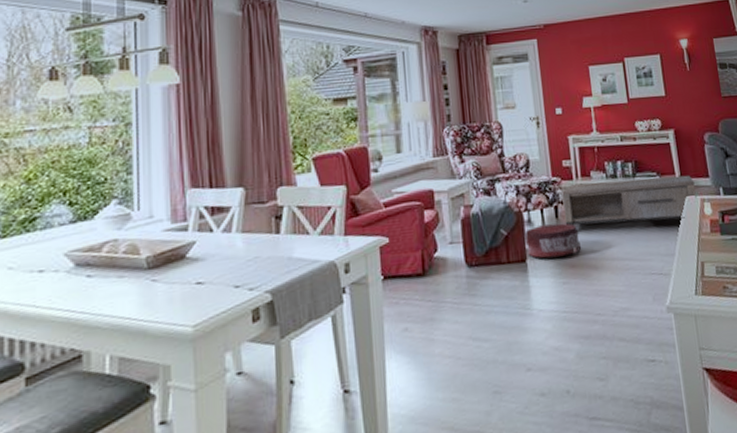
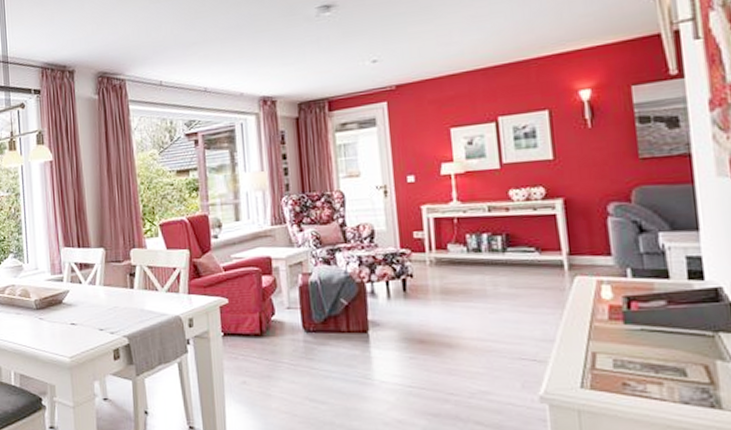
pouf: present [525,223,582,259] -> none [367,297,434,331]
coffee table: present [562,175,697,226] -> none [411,252,591,302]

